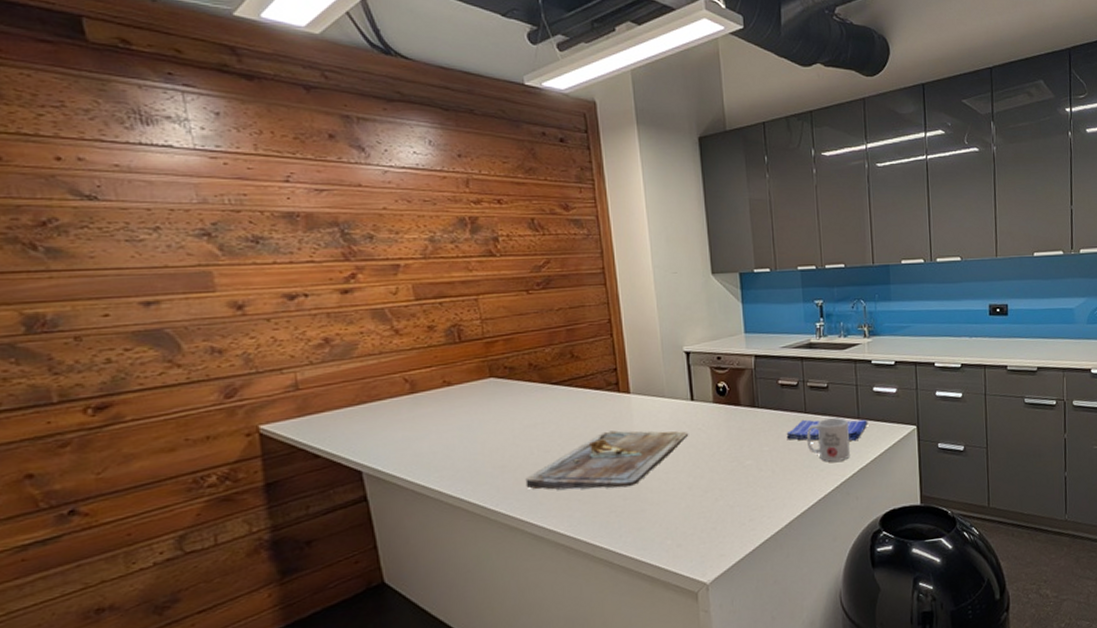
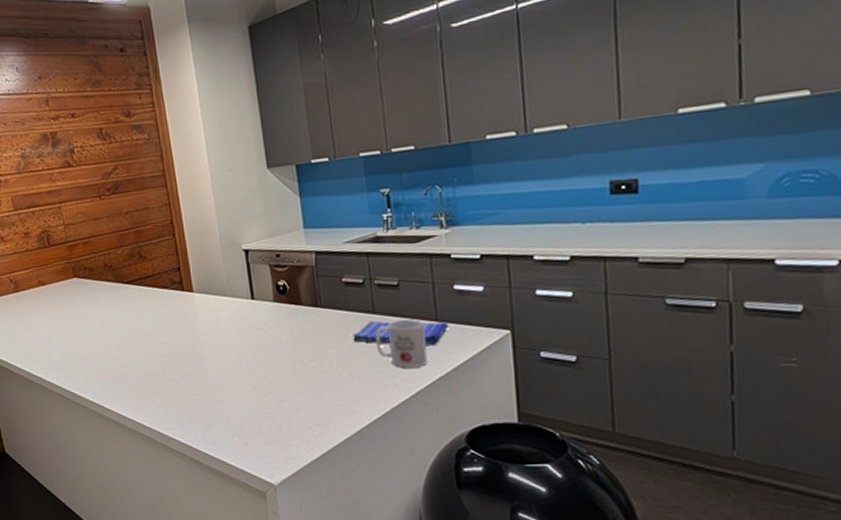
cutting board: present [525,430,689,490] -> none [107,328,251,384]

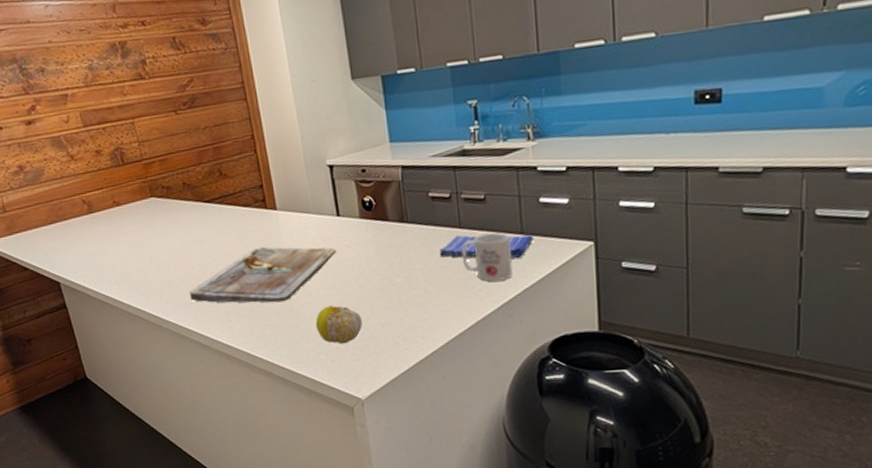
cutting board: none [107,328,251,384] -> present [189,247,337,303]
fruit: none [229,388,276,428] -> present [315,305,362,344]

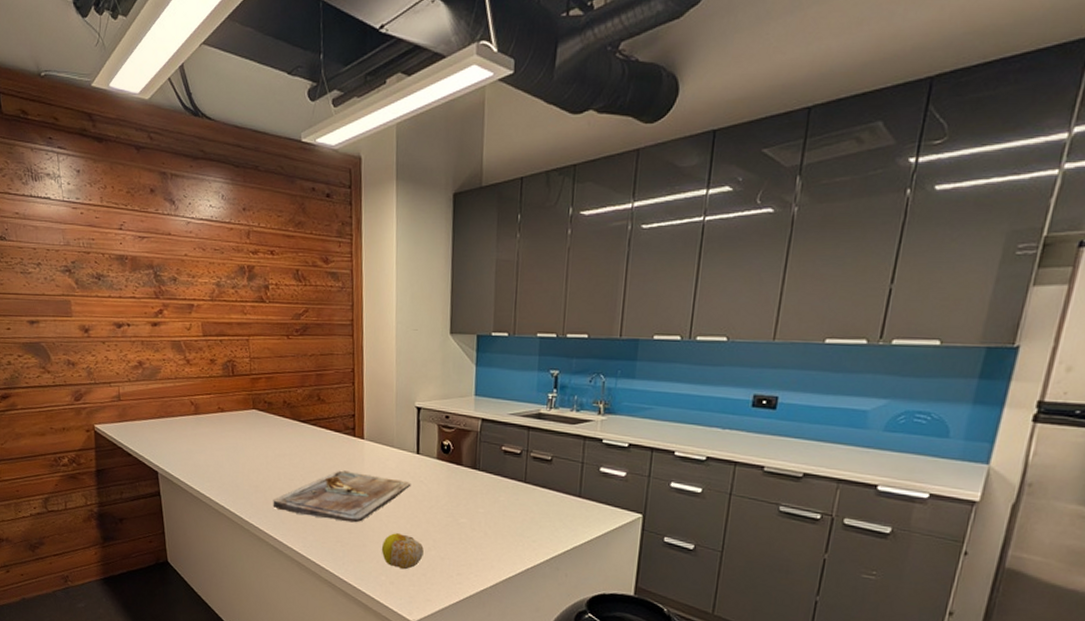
dish towel: present [439,235,534,259] -> none [503,488,590,519]
mug: present [461,233,512,281] -> none [522,491,568,536]

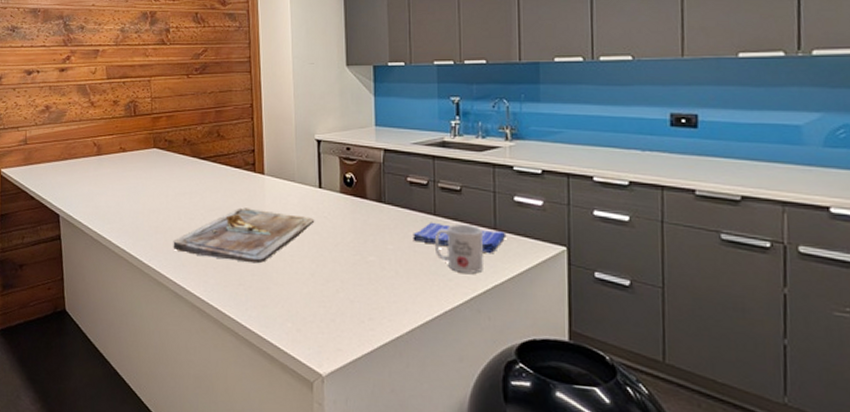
fruit: present [381,533,424,570] -> none [286,274,331,315]
dish towel: none [503,488,590,519] -> present [413,222,507,254]
mug: none [522,491,568,536] -> present [434,224,483,273]

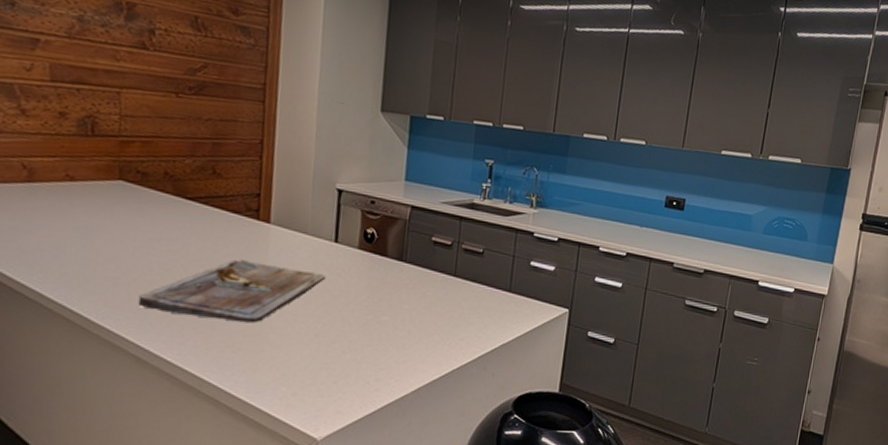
dish towel: present [413,222,507,254] -> none [430,282,519,315]
mug: present [434,224,483,273] -> none [450,286,498,333]

